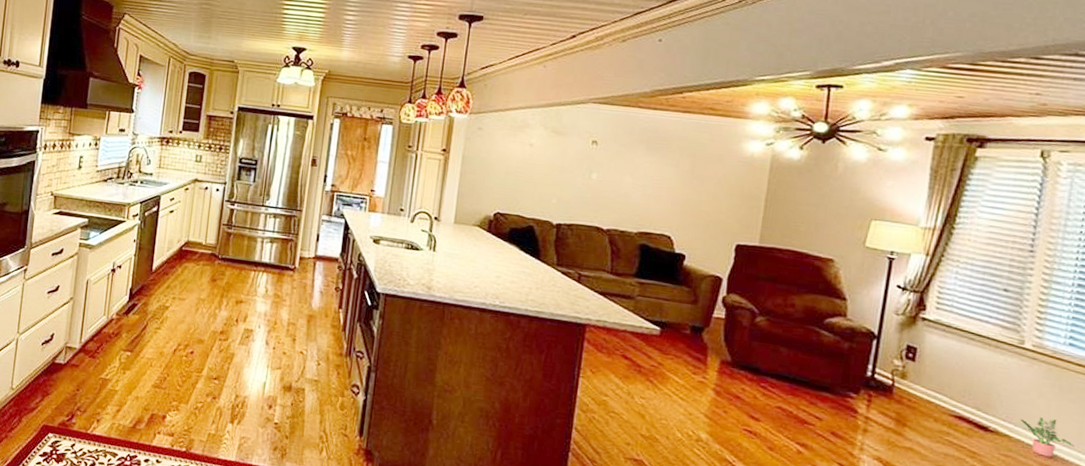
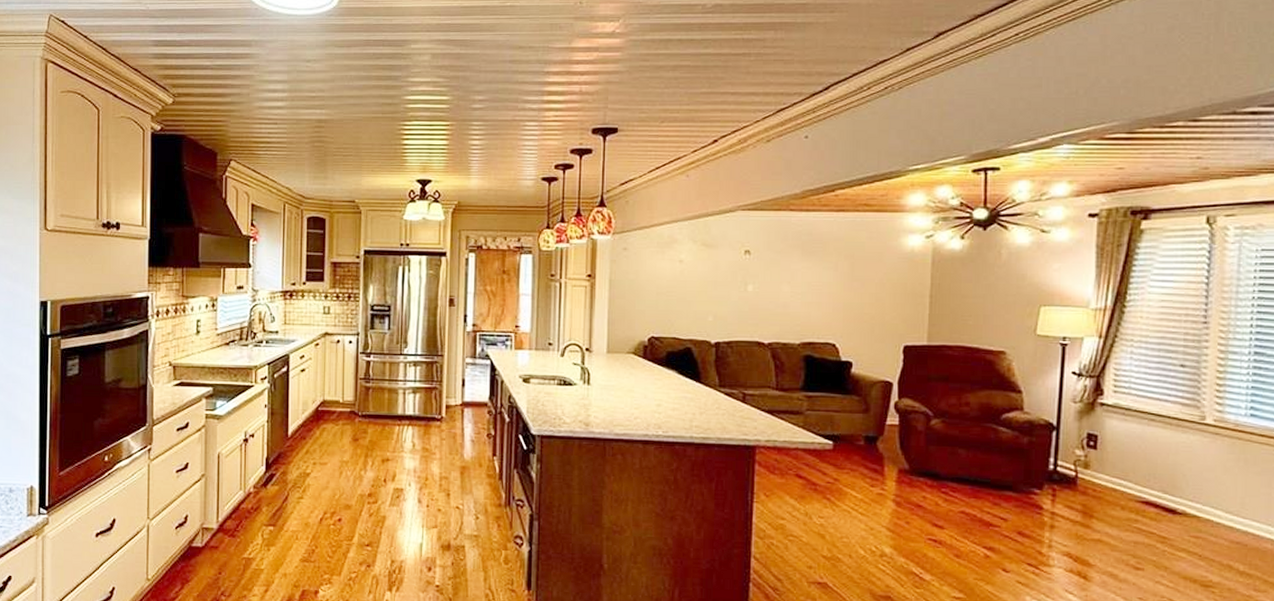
potted plant: present [1021,417,1075,457] -> none [1208,494,1264,534]

